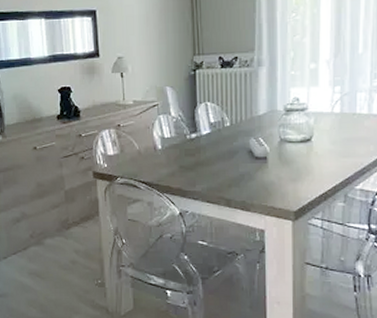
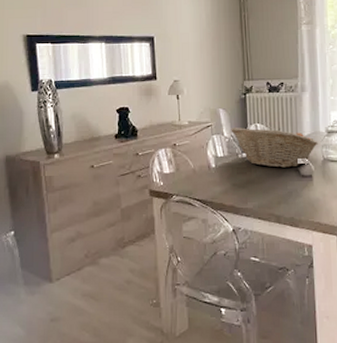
fruit basket: none [178,107,275,149] -> present [231,128,318,168]

